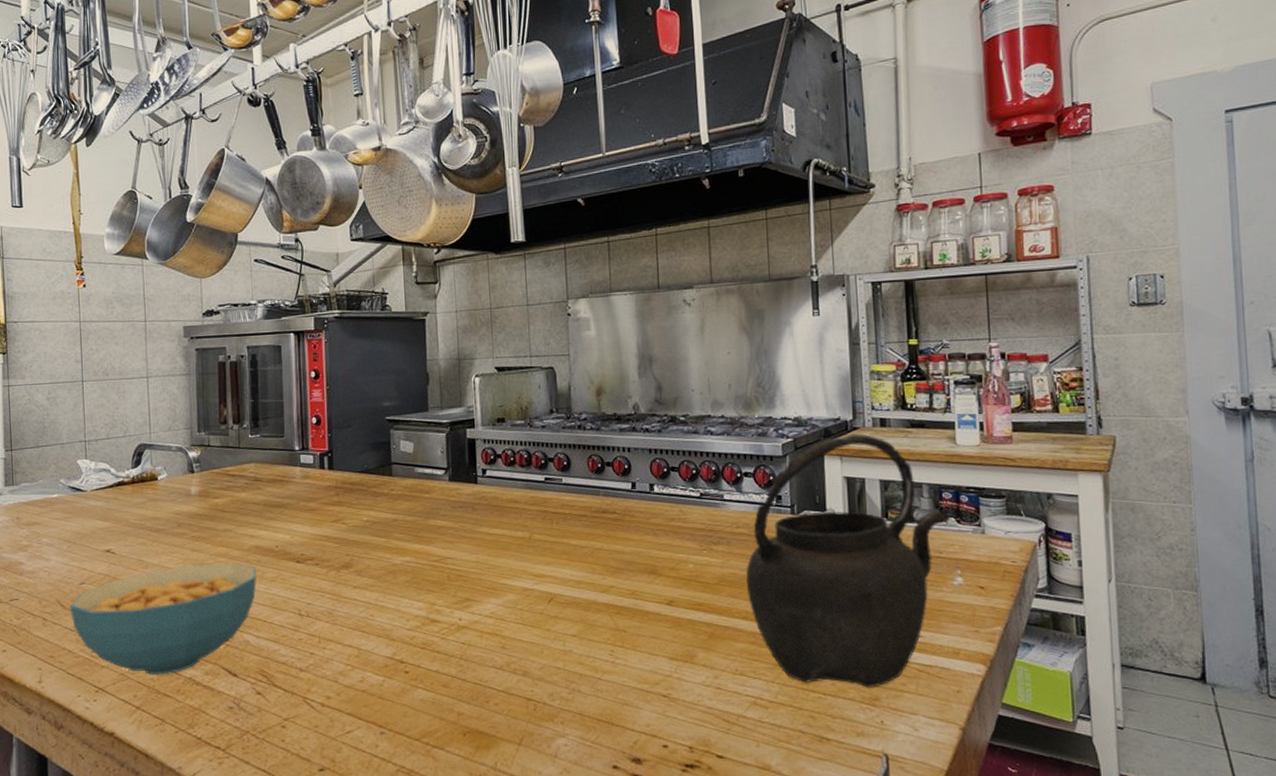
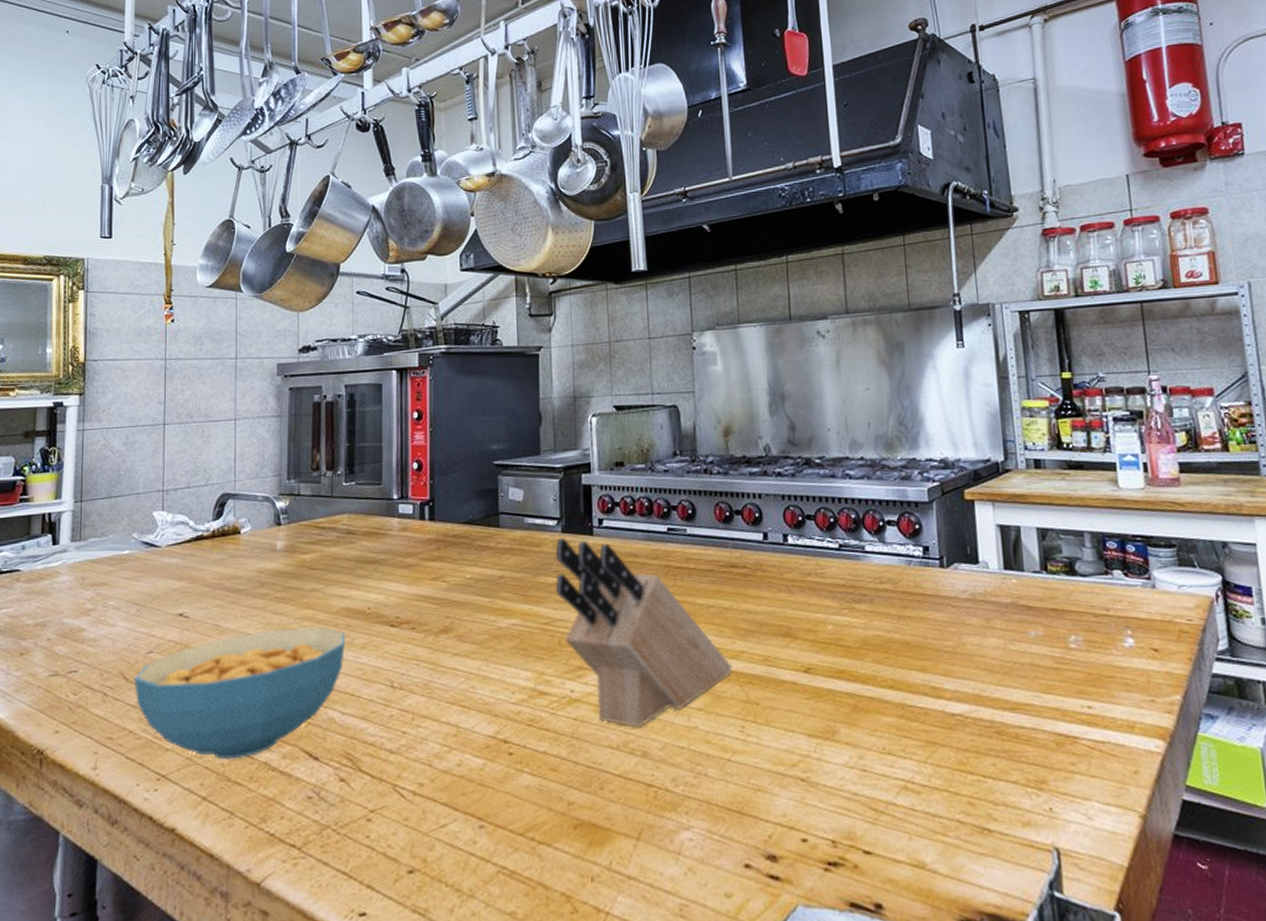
knife block: none [443,486,603,651] -> present [555,538,732,728]
kettle: present [746,433,951,688] -> none [891,476,1117,769]

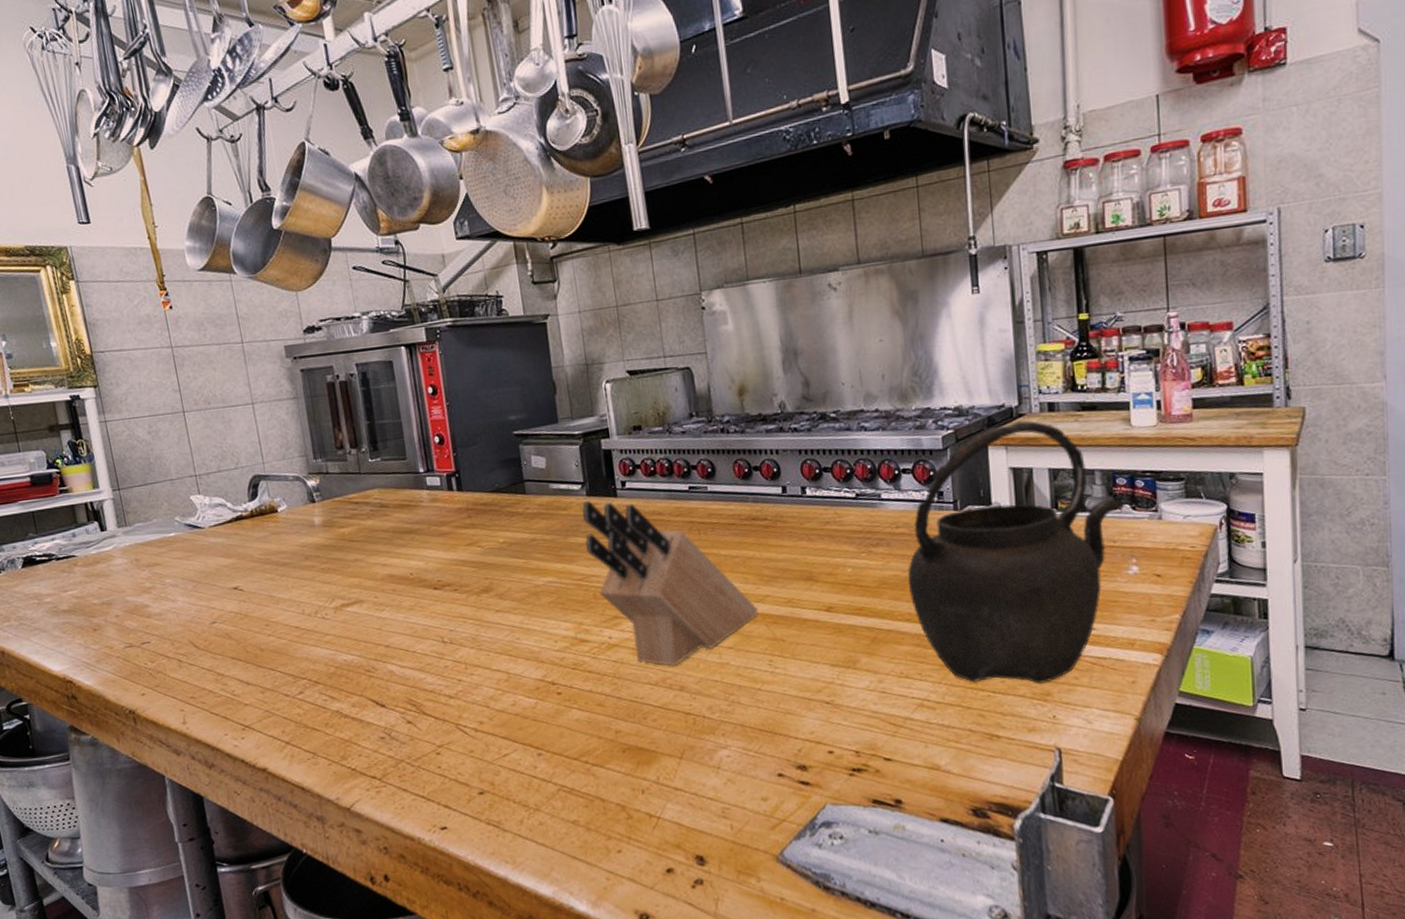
cereal bowl: present [133,628,346,760] -> none [203,594,395,711]
kettle: none [891,476,1117,769] -> present [908,421,1126,684]

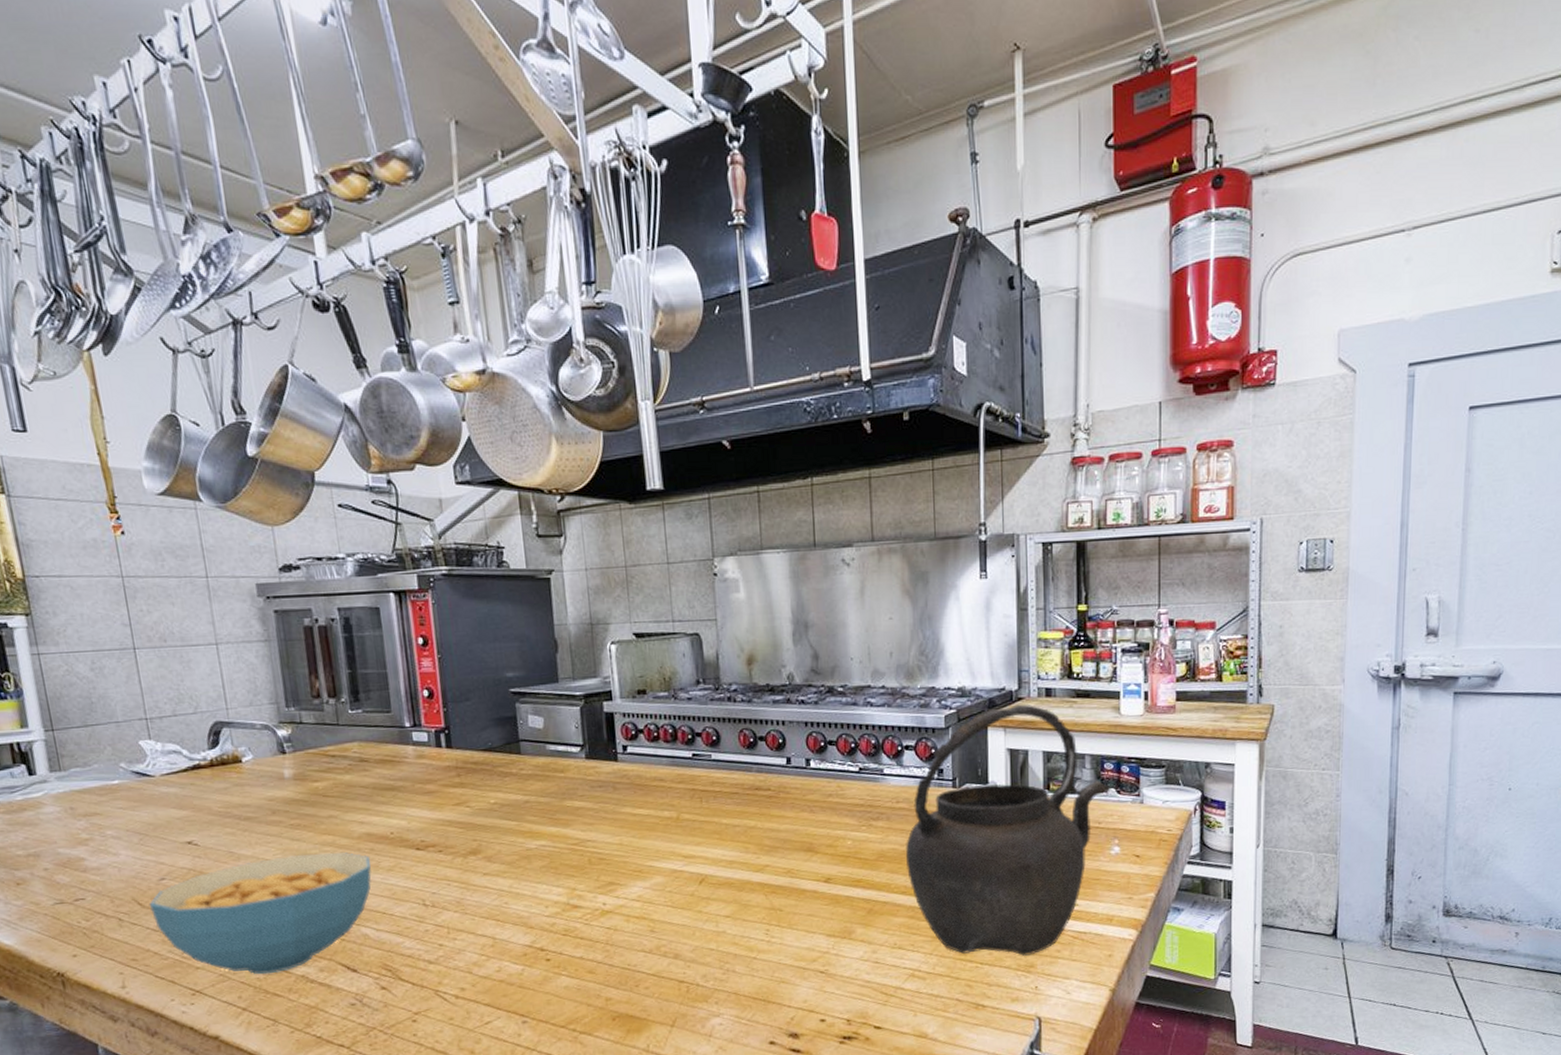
cereal bowl: none [203,594,395,711] -> present [148,852,372,975]
knife block: present [582,501,758,666] -> none [580,764,757,934]

